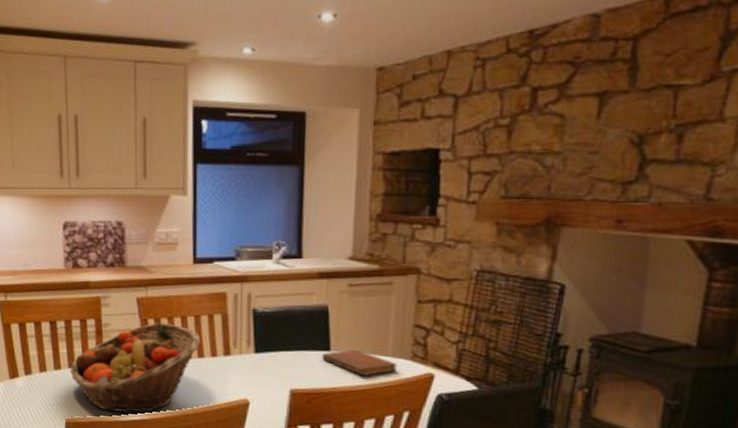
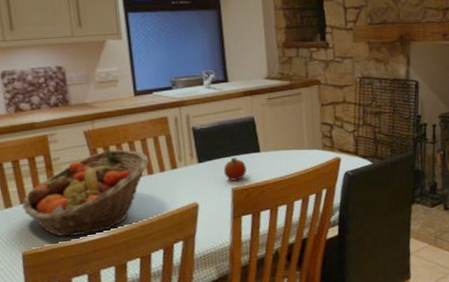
fruit: none [284,353,311,381] -> present [224,158,247,181]
notebook: present [322,349,398,376] -> none [254,148,314,167]

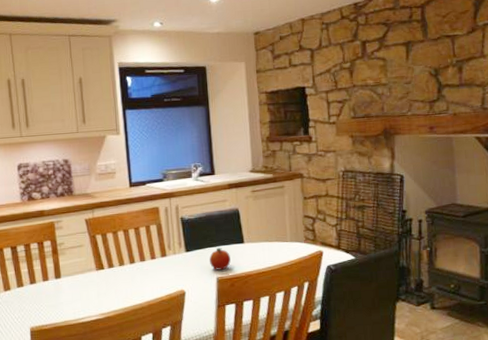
fruit basket: present [22,149,149,237] -> none [32,237,141,316]

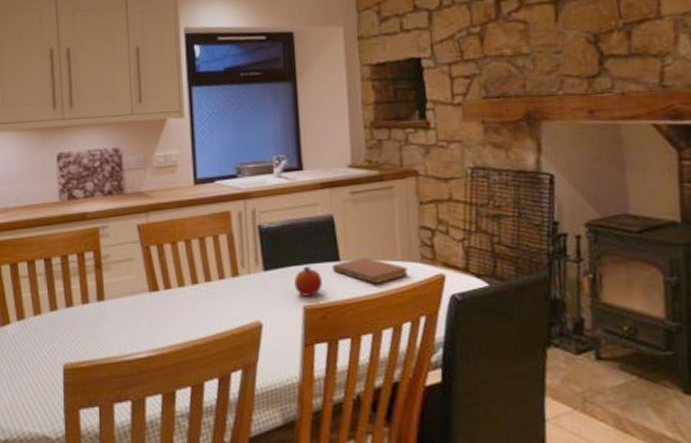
notebook: none [238,239,296,259] -> present [332,257,409,283]

